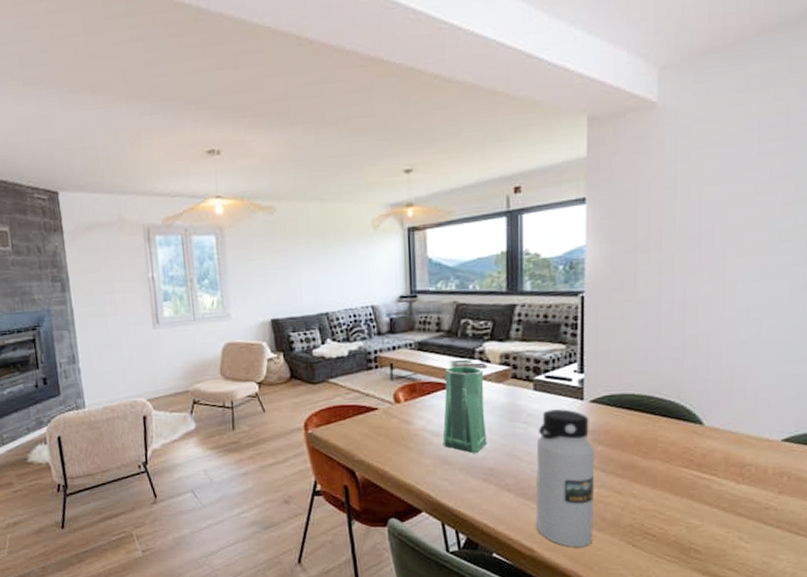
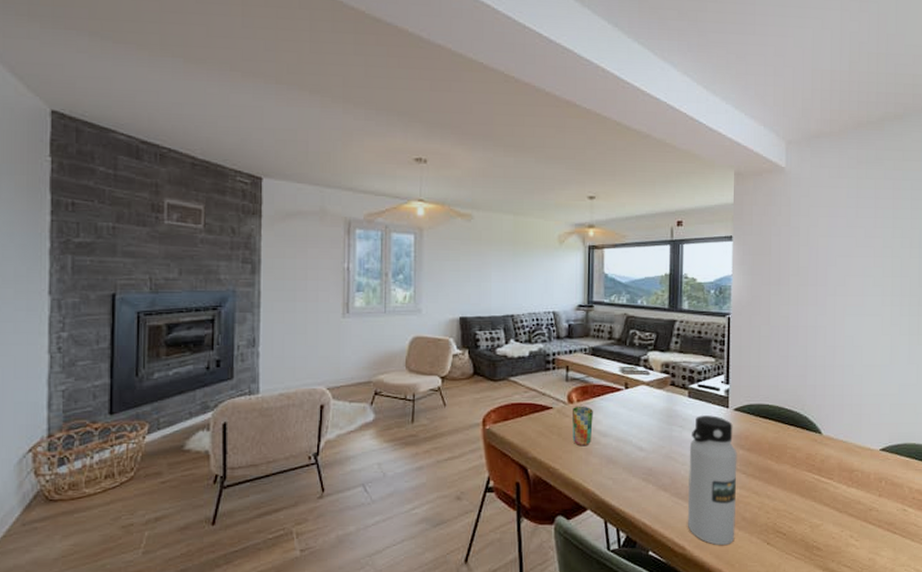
cup: none [400,405,424,448] -> present [572,406,593,446]
vase: present [442,366,487,453] -> none [609,372,648,453]

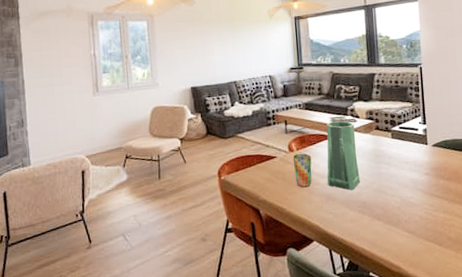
vase: none [609,372,648,453] -> present [326,121,360,190]
water bottle: present [688,415,737,545] -> none [396,152,443,263]

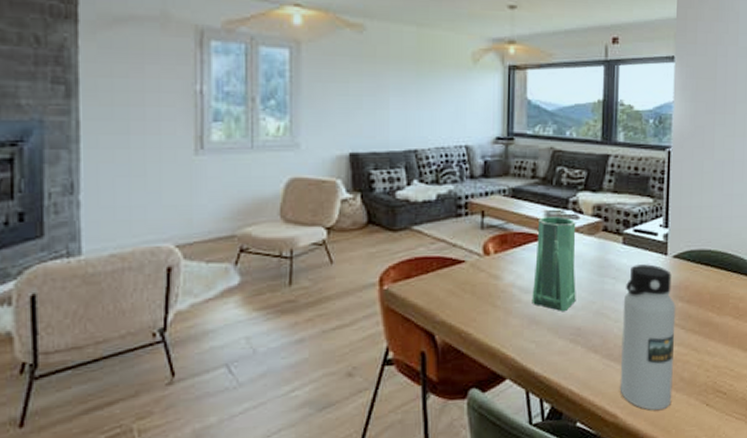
cup: present [293,153,312,188] -> none [489,258,513,306]
water bottle: none [396,152,443,263] -> present [621,264,676,410]

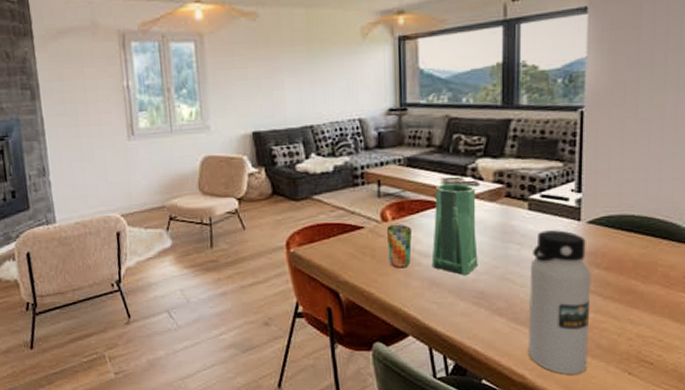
cup: none [489,258,513,306] -> present [387,224,412,269]

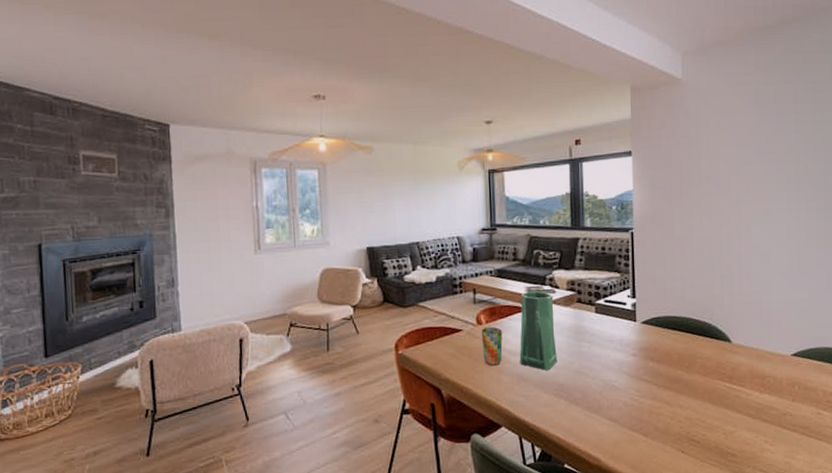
water bottle: present [529,230,591,374] -> none [599,329,649,456]

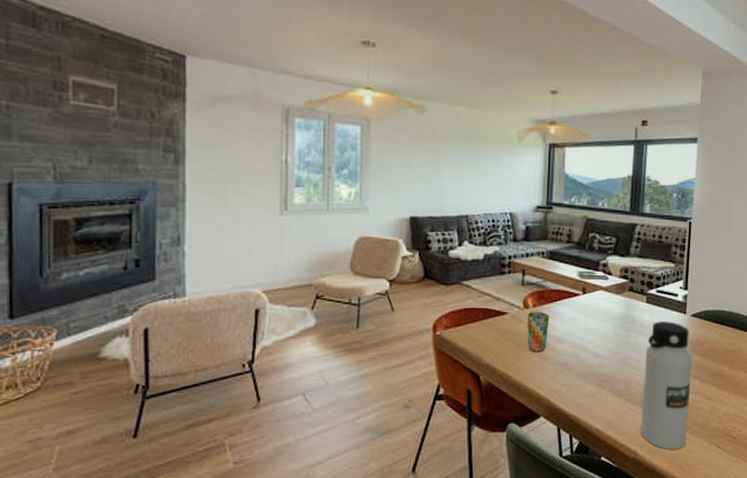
vase: present [519,291,557,370] -> none [564,277,606,359]
water bottle: none [599,329,649,456] -> present [641,321,693,449]

